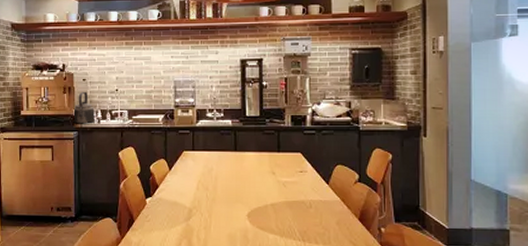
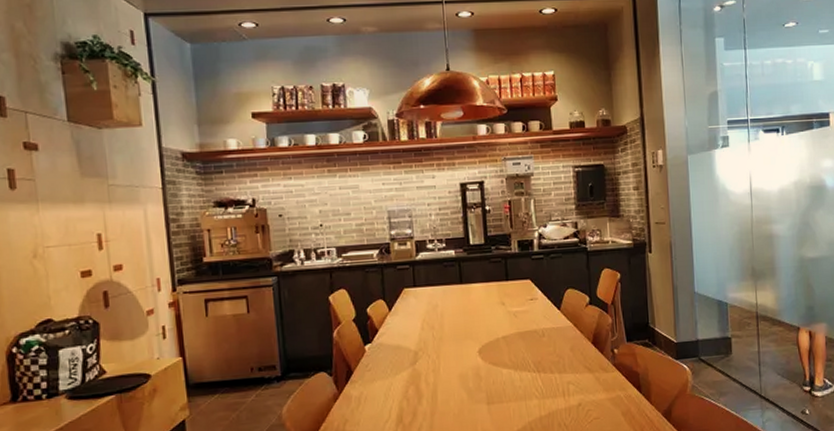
kettle: present [73,91,95,124] -> none [271,229,297,268]

